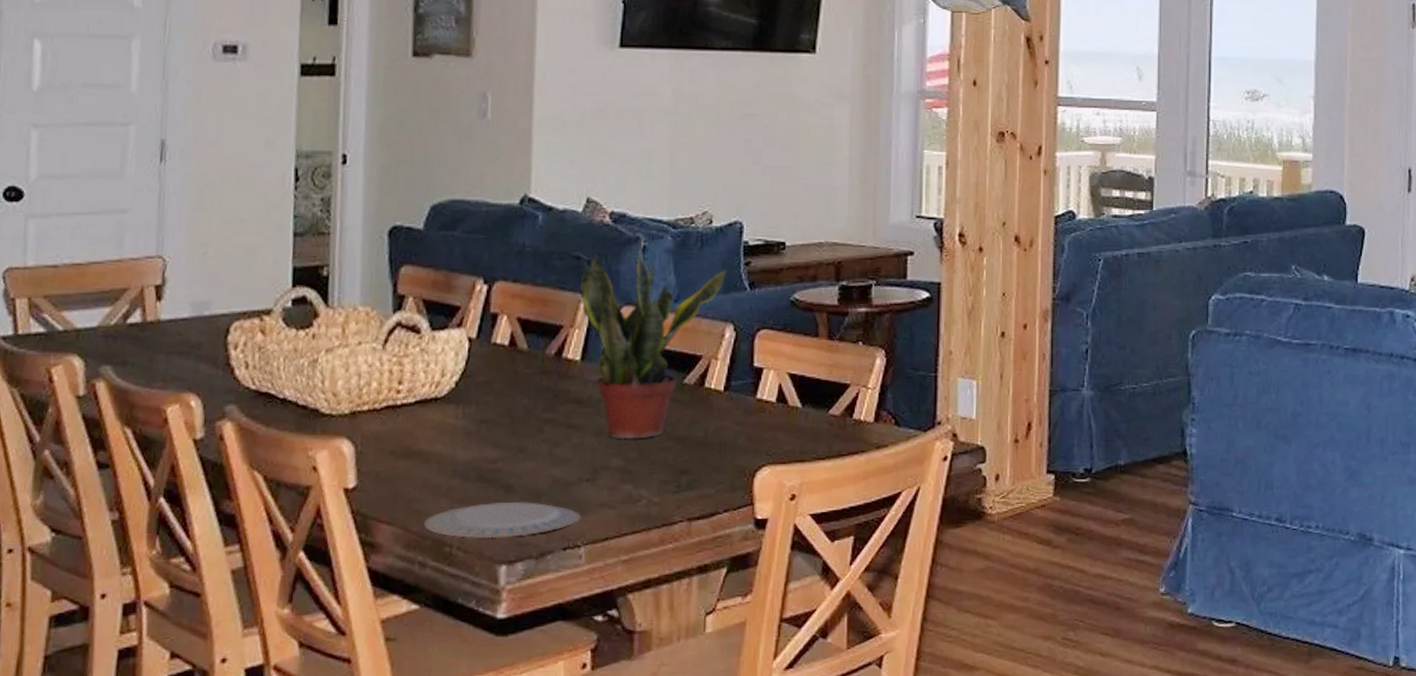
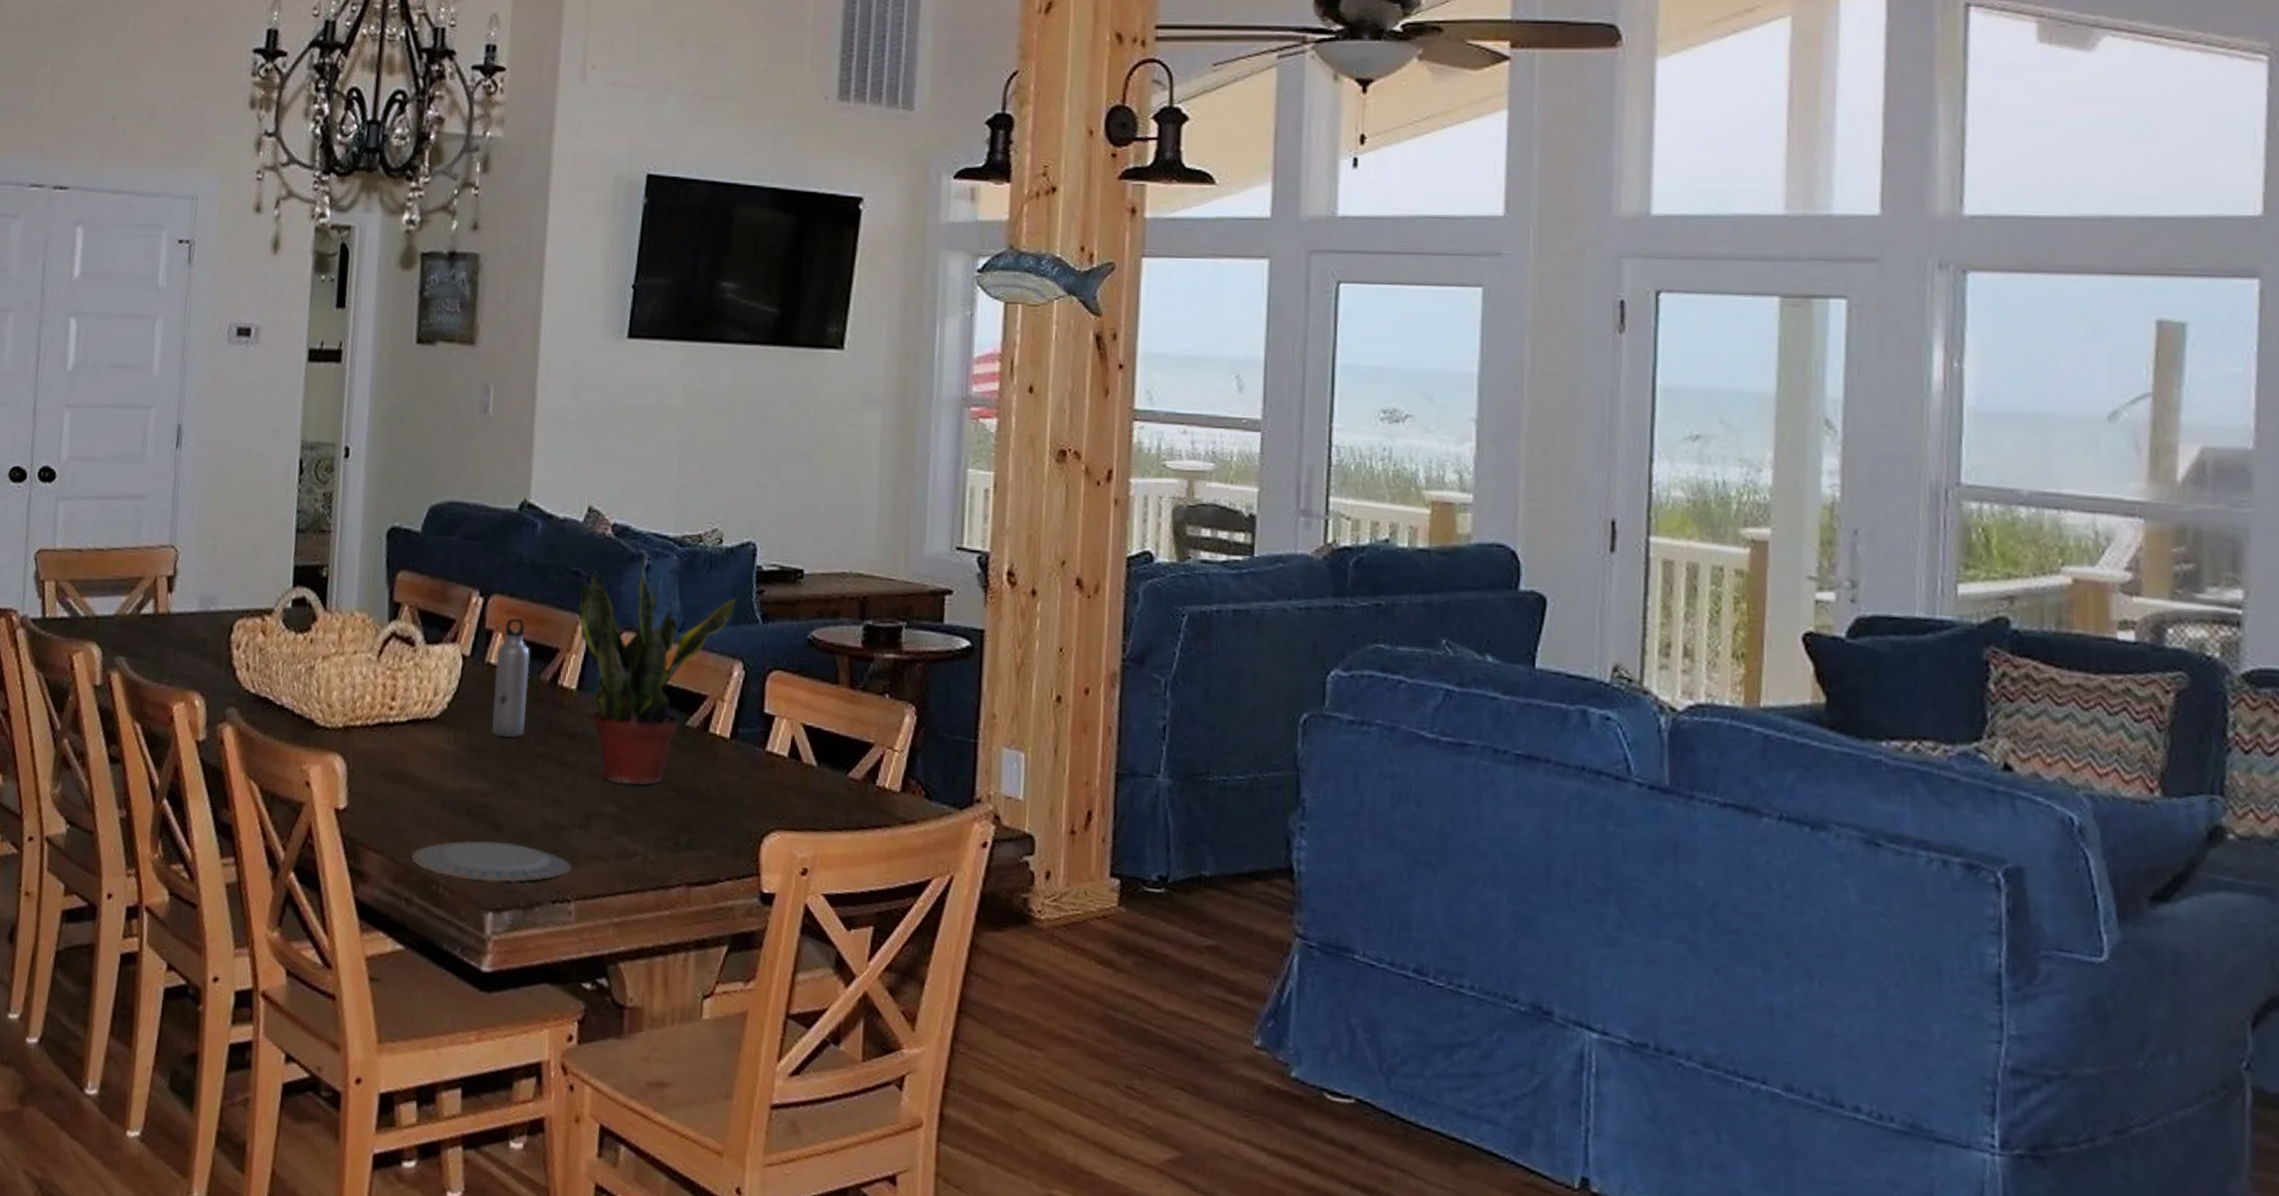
water bottle: none [499,300,535,409] -> present [491,617,530,737]

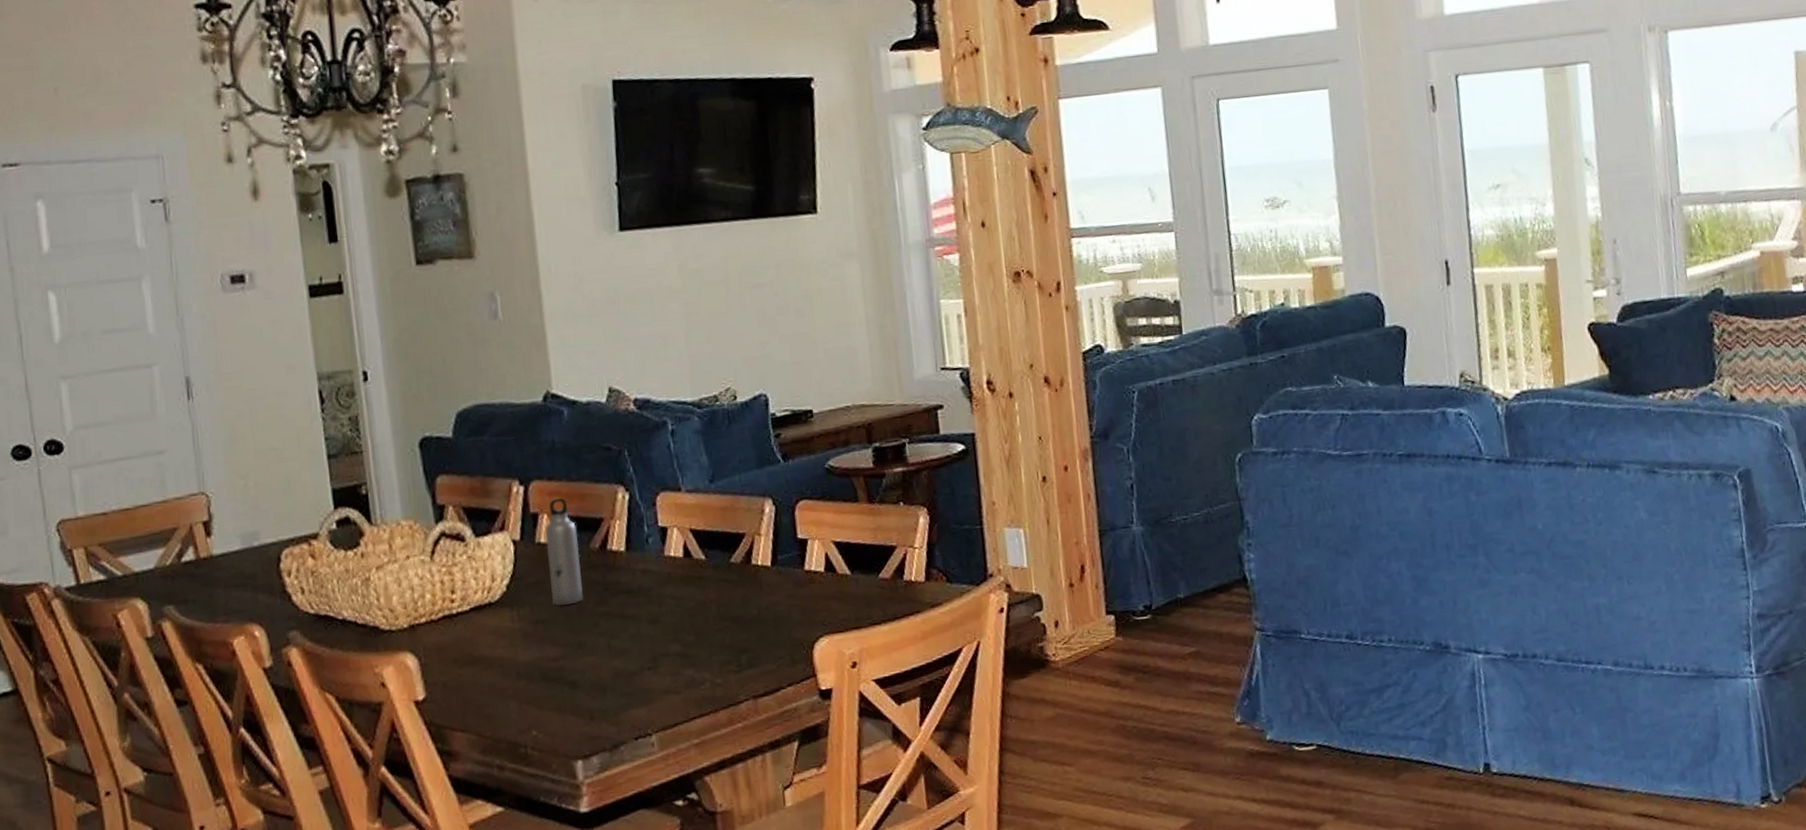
plate: present [411,840,572,883] -> none [496,696,648,737]
potted plant: present [578,552,738,786] -> none [614,419,759,625]

